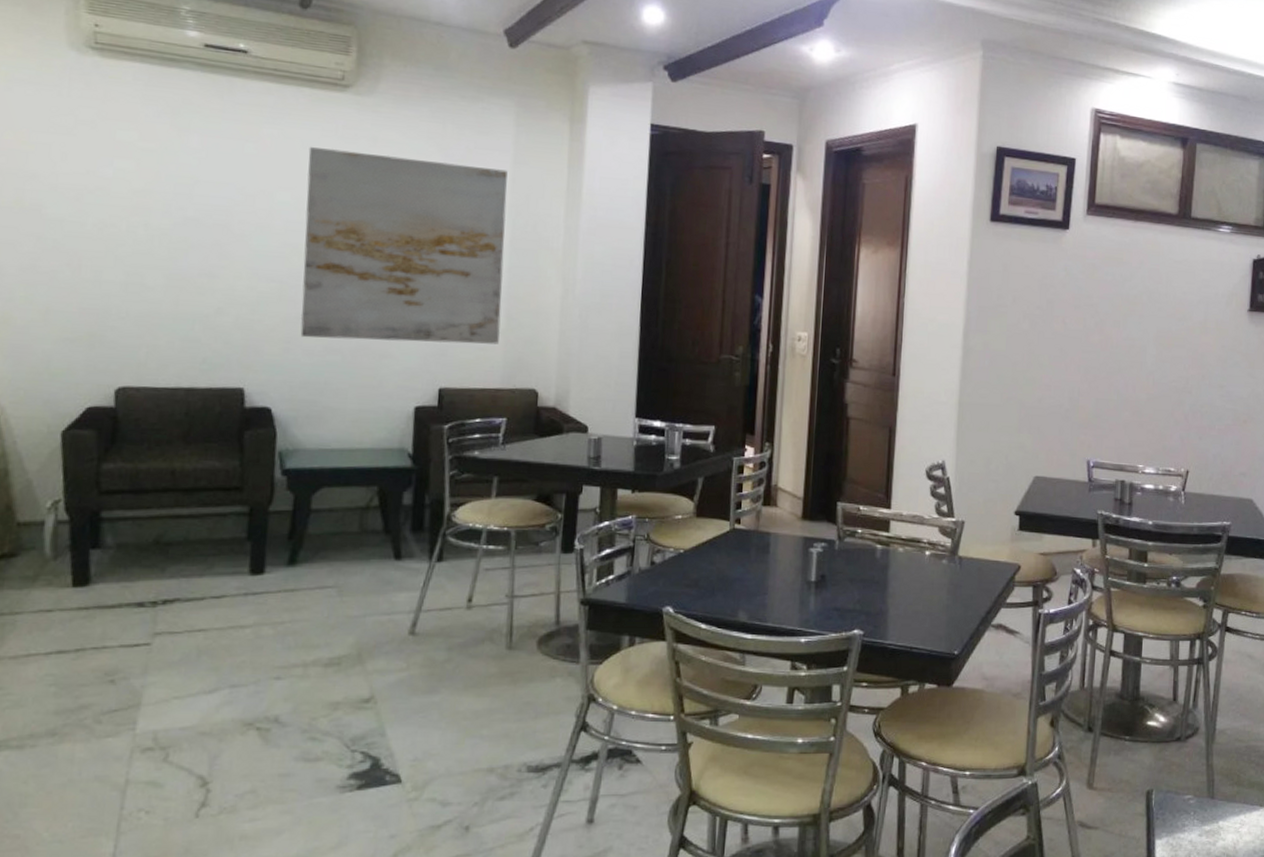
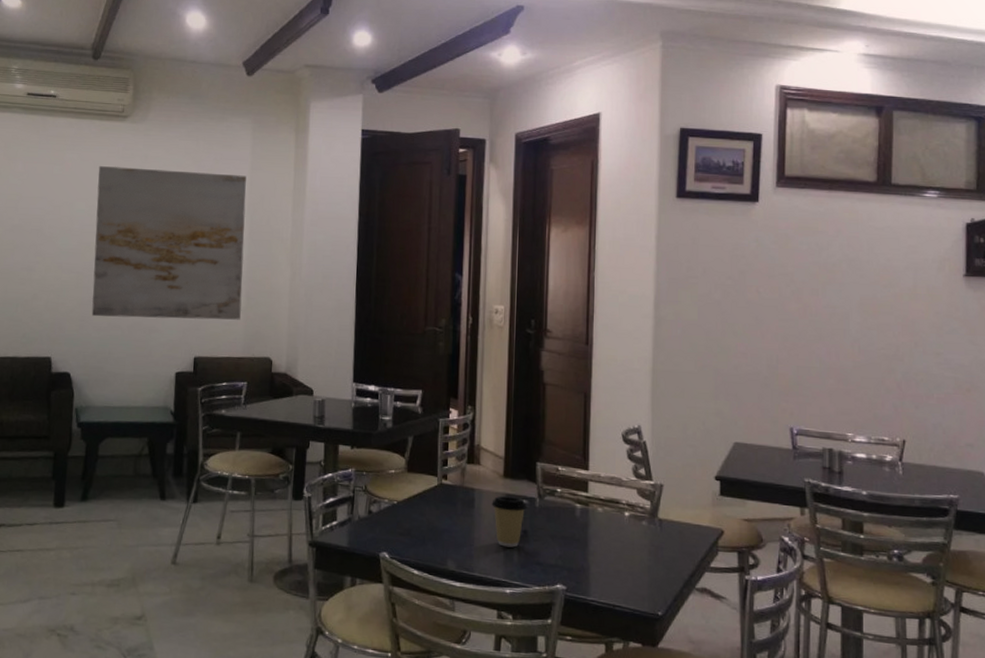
coffee cup: none [788,539,826,594] -> present [491,495,527,548]

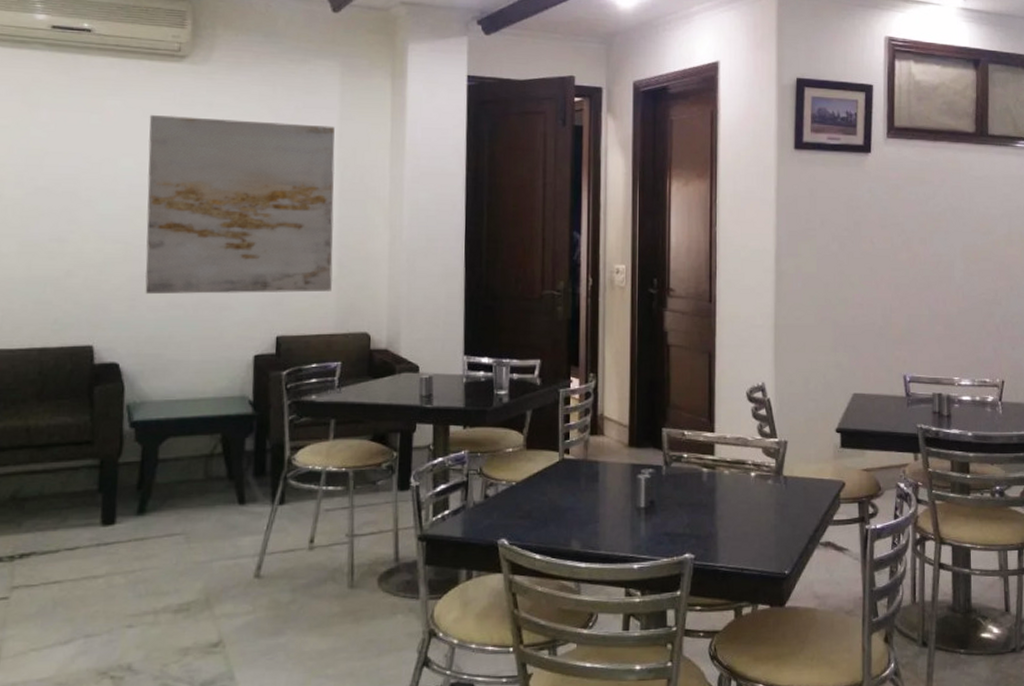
coffee cup: present [491,495,527,548] -> none [617,466,654,520]

